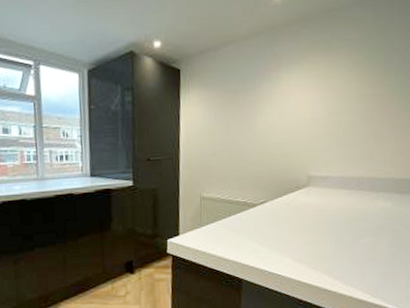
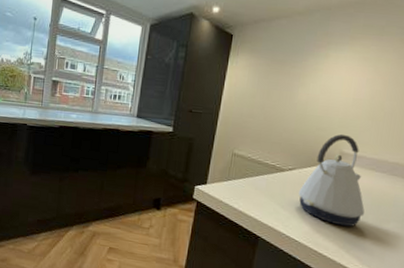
kettle: none [274,158,339,251] -> present [299,134,365,227]

